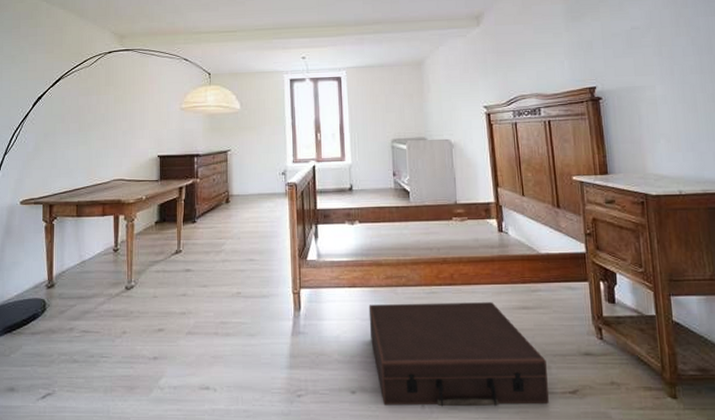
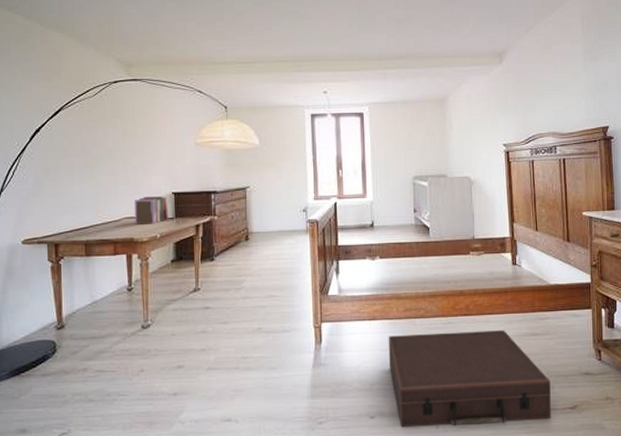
books: none [122,159,154,187] -> present [134,196,169,225]

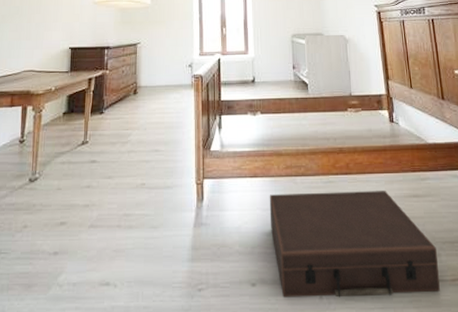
books: present [134,196,169,225] -> none [32,51,65,78]

